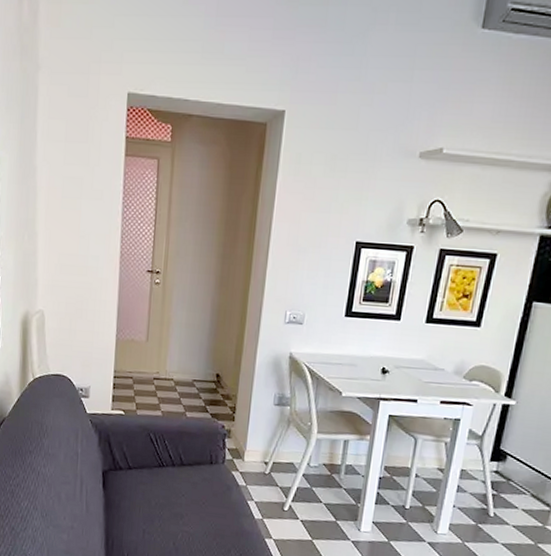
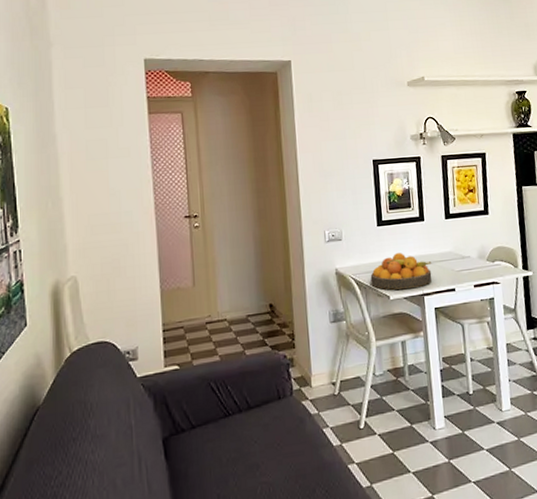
fruit bowl: none [324,349,398,390] -> present [370,253,432,290]

